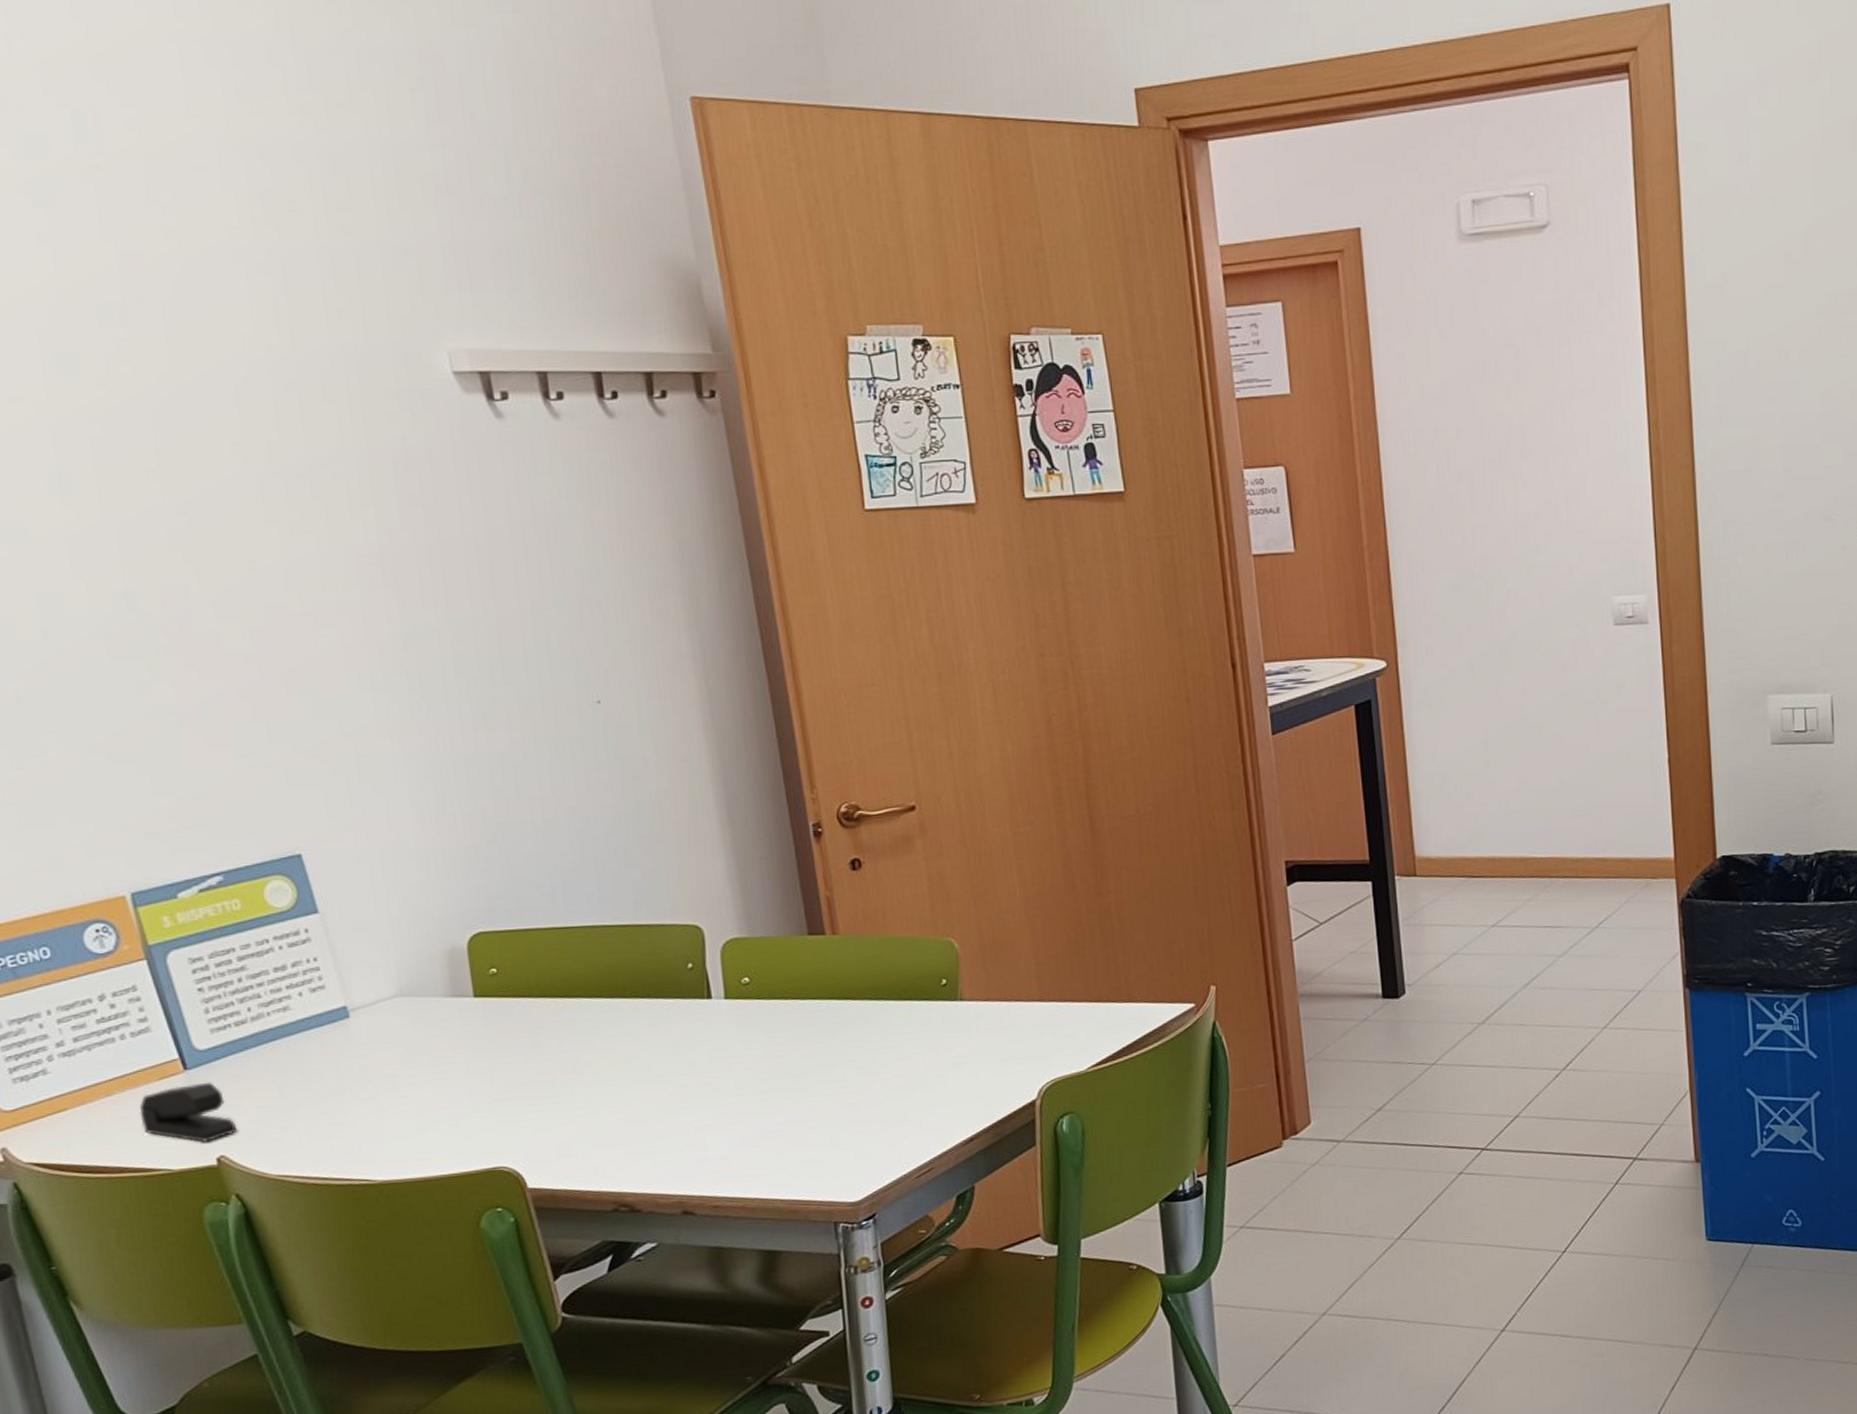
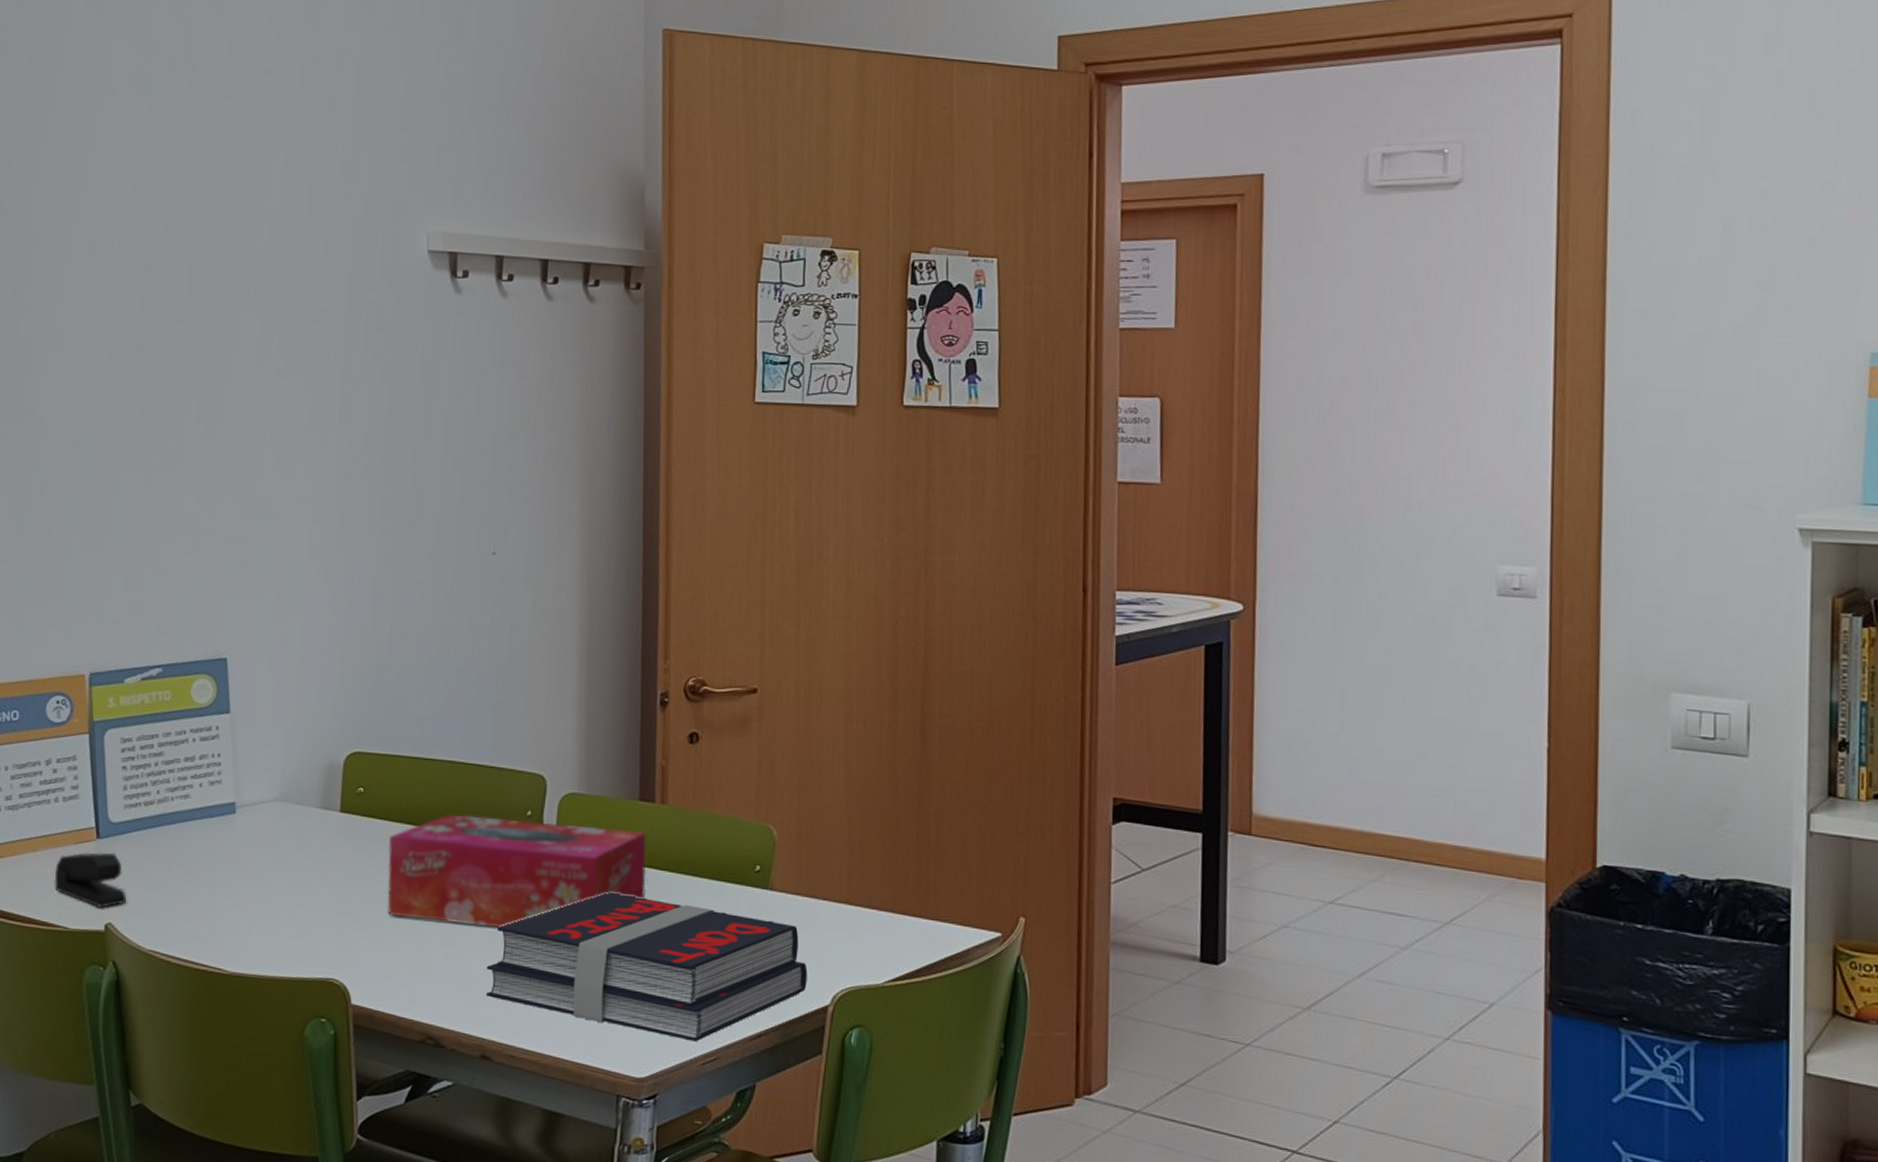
tissue box: none [537,964,831,1093] -> present [387,813,647,928]
book: none [671,1028,1011,1158] -> present [486,892,808,1042]

